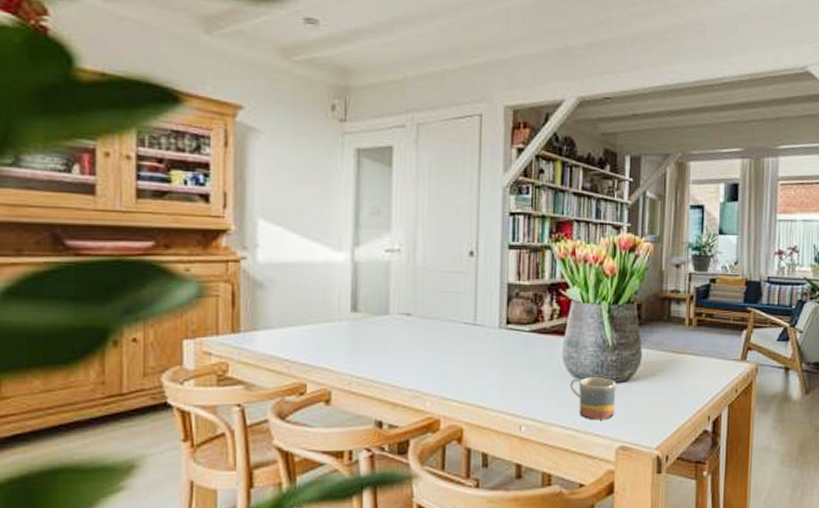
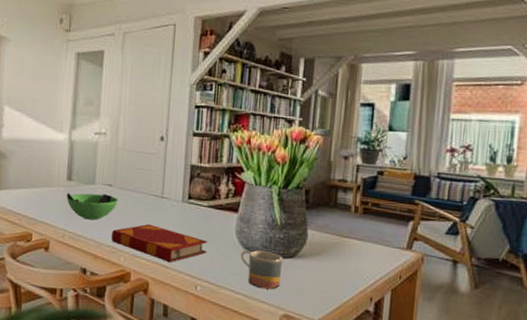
bowl: none [352,326,420,360] -> present [66,192,118,220]
hardback book: none [414,358,531,402] -> present [112,224,207,263]

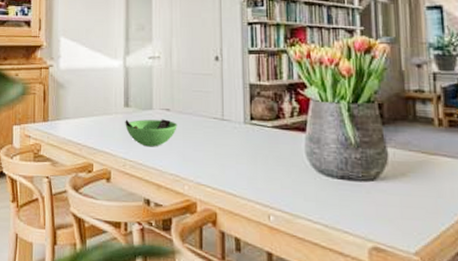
hardback book: present [112,224,207,263] -> none [174,148,276,191]
mug: present [240,250,283,290] -> none [314,173,364,218]

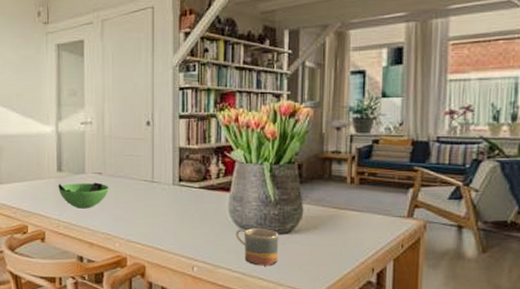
mug: none [314,173,364,218] -> present [236,228,279,266]

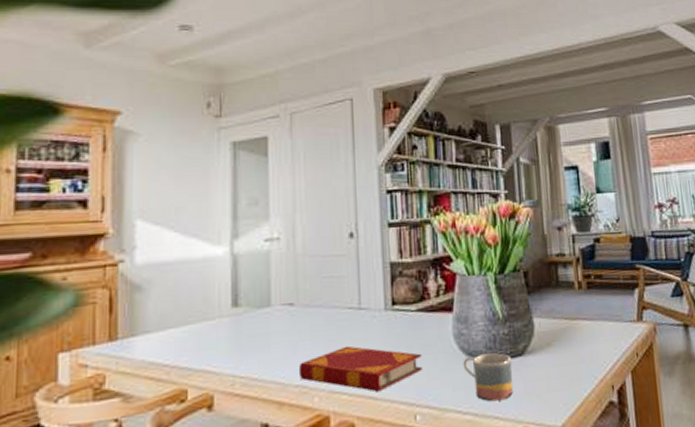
bowl: present [58,182,109,209] -> none [233,316,304,356]
hardback book: none [106,209,201,246] -> present [300,345,422,392]

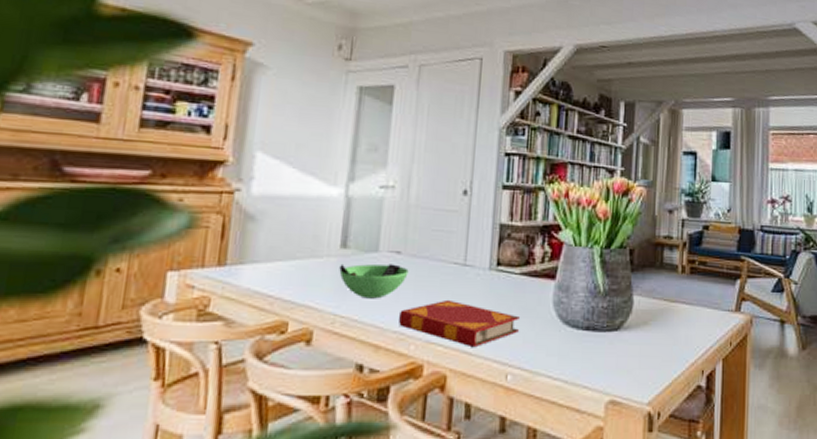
bowl: none [233,316,304,356] -> present [339,263,409,299]
mug: present [463,352,513,402] -> none [559,324,607,371]

